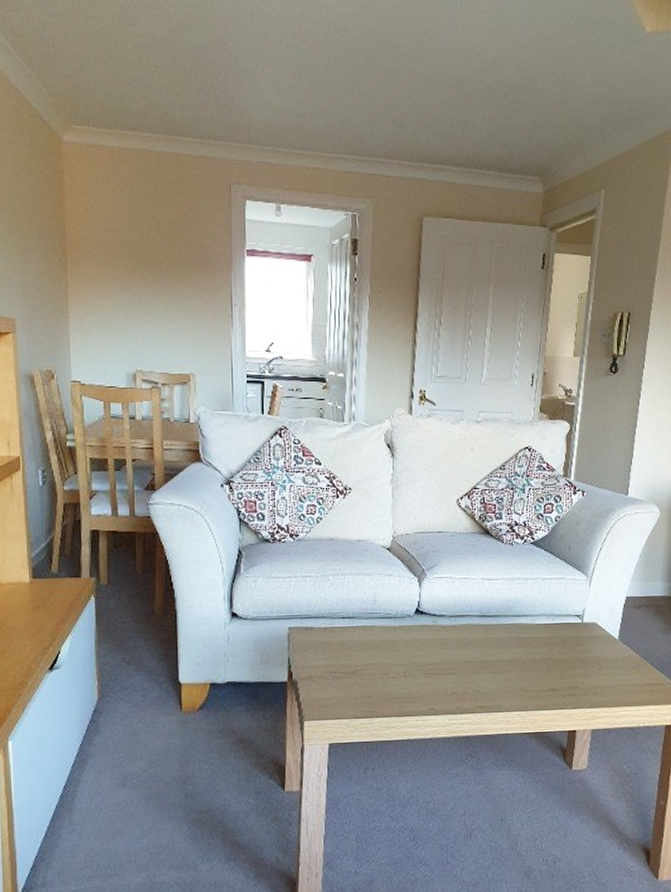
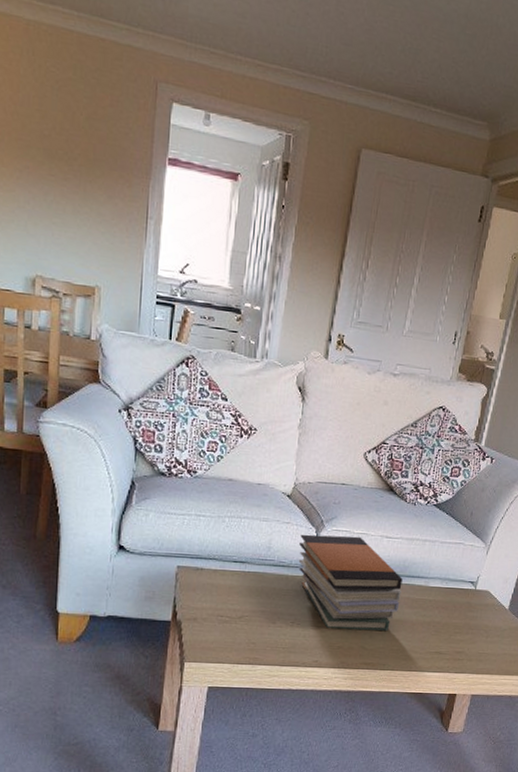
book stack: none [403,581,509,676] -> present [298,534,403,631]

